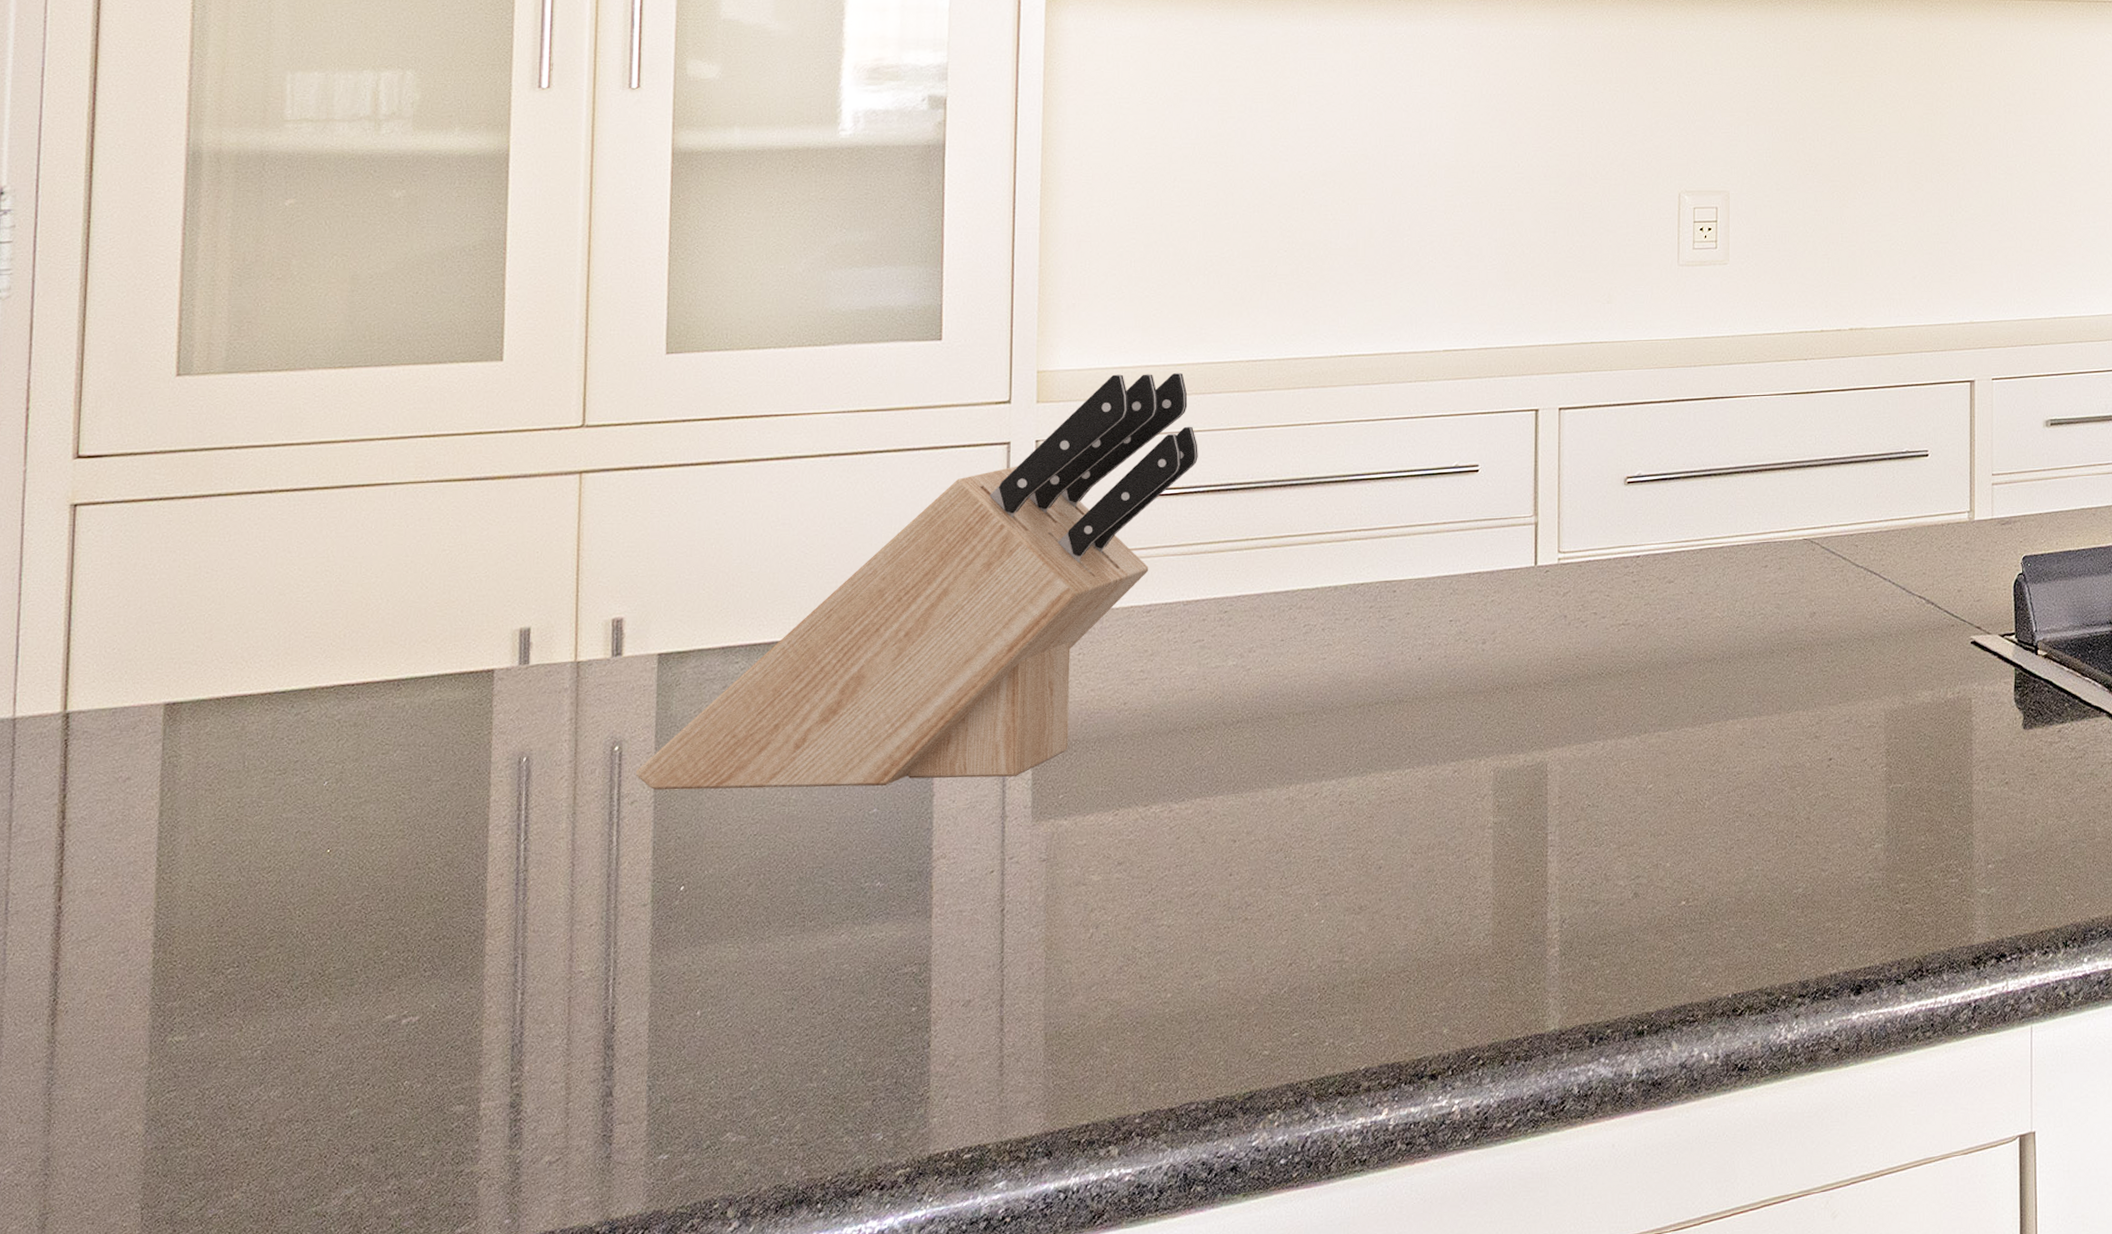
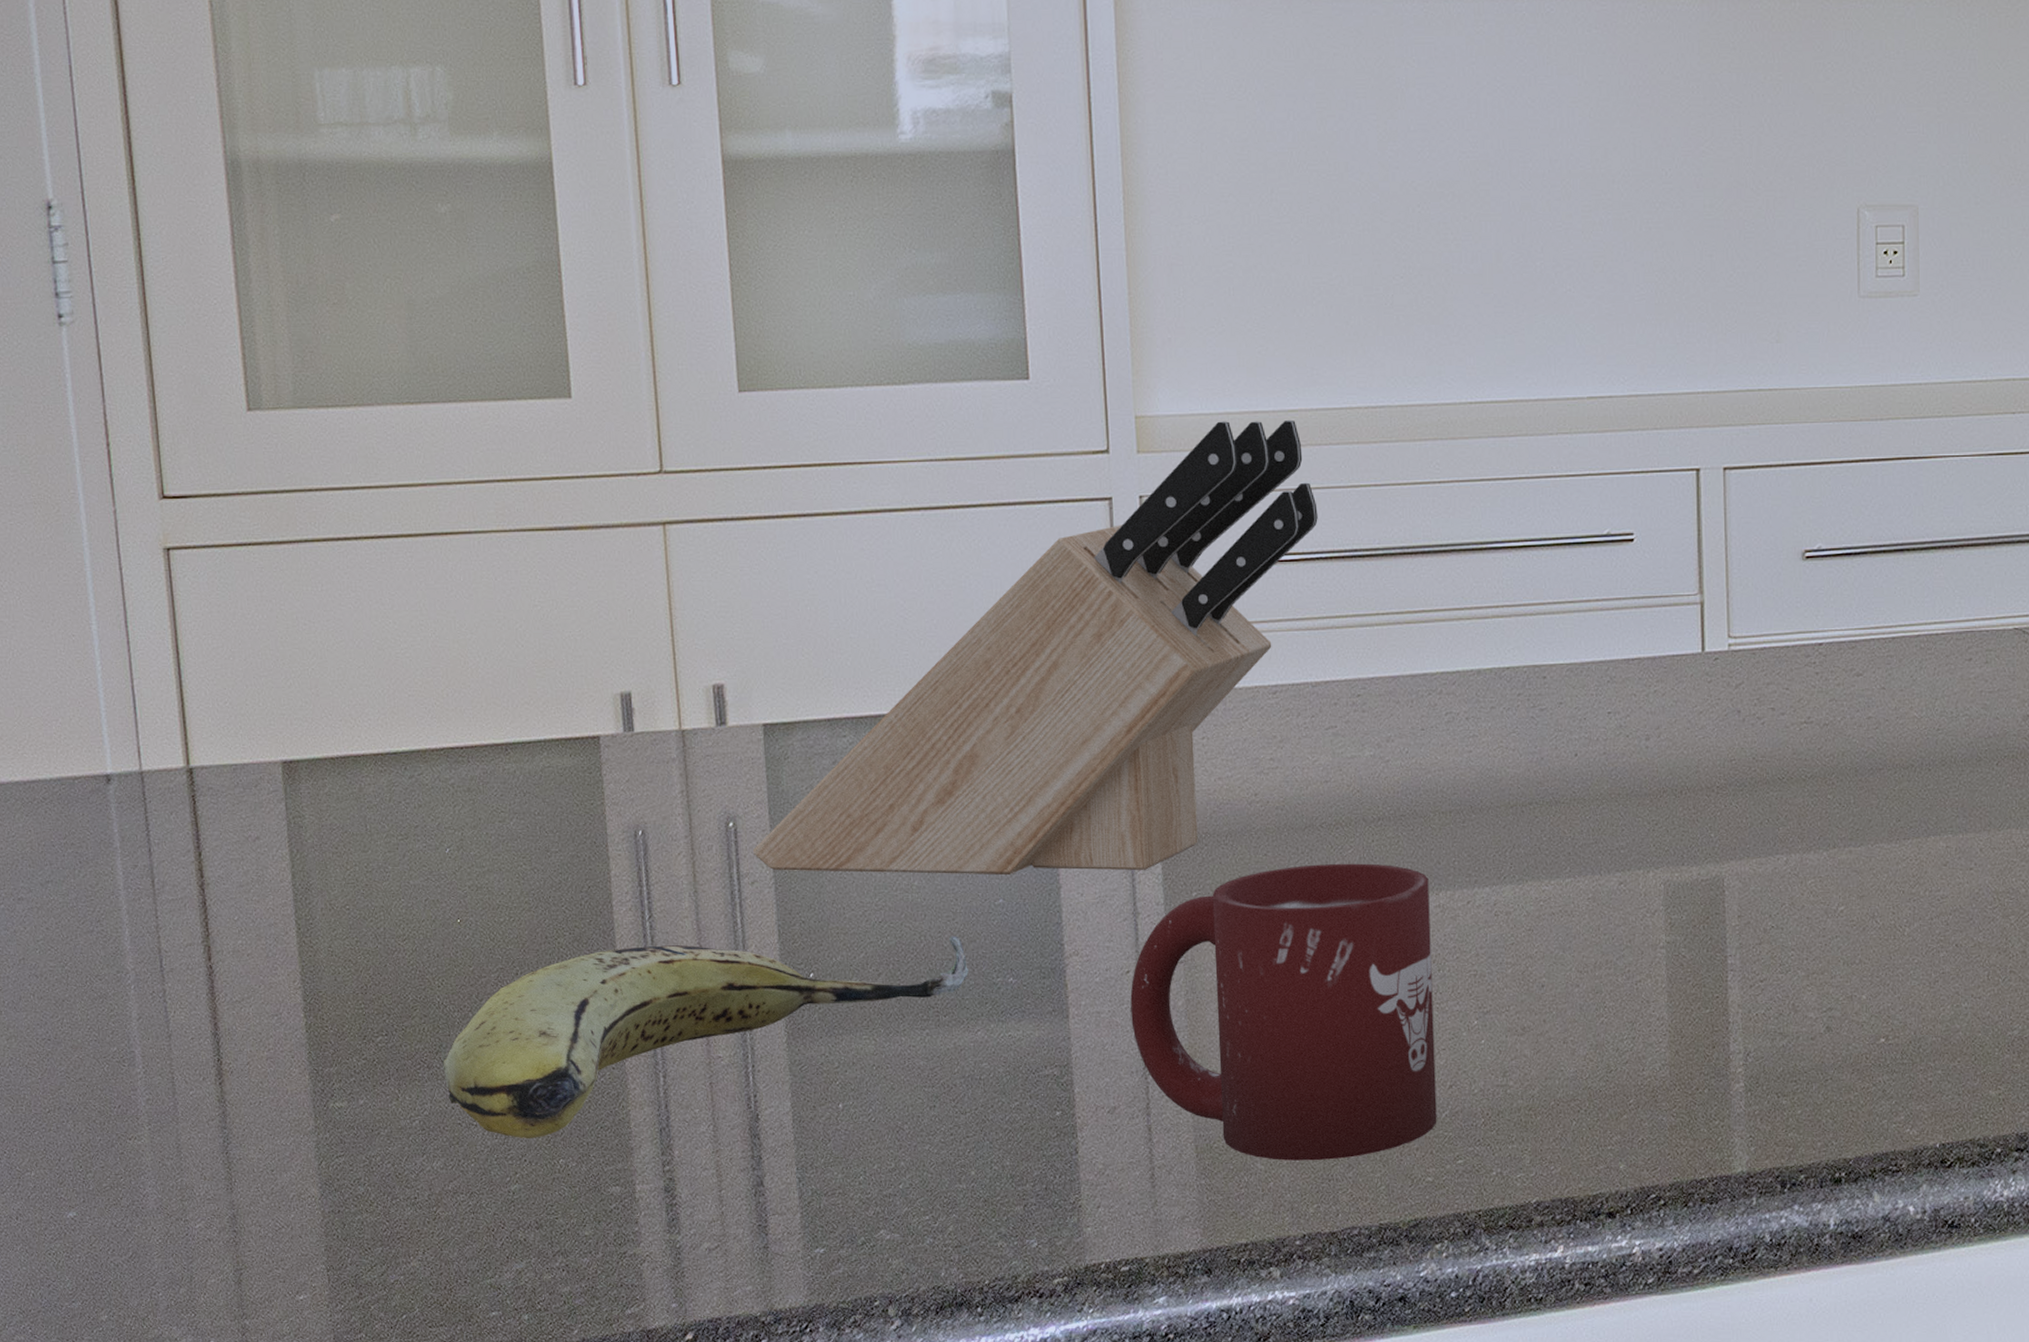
fruit: none [294,845,838,1063] -> present [443,936,969,1138]
cup: none [992,762,1280,1043] -> present [1130,863,1437,1161]

